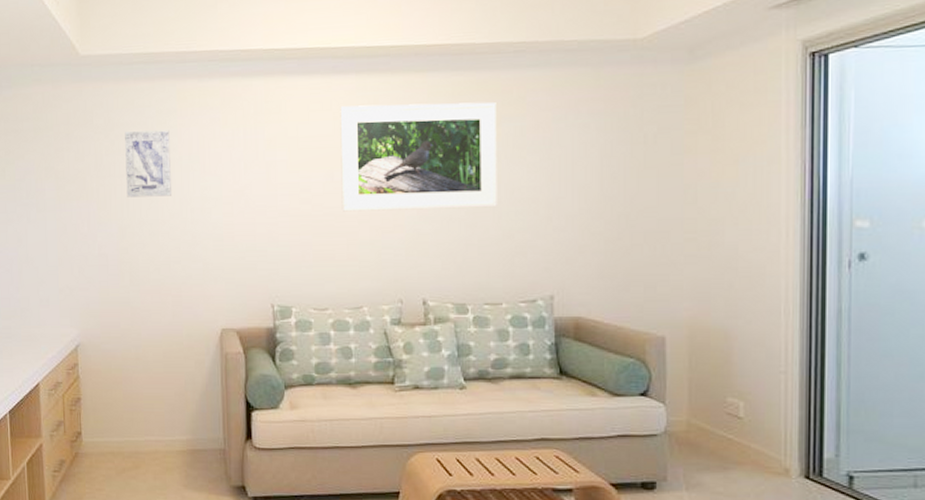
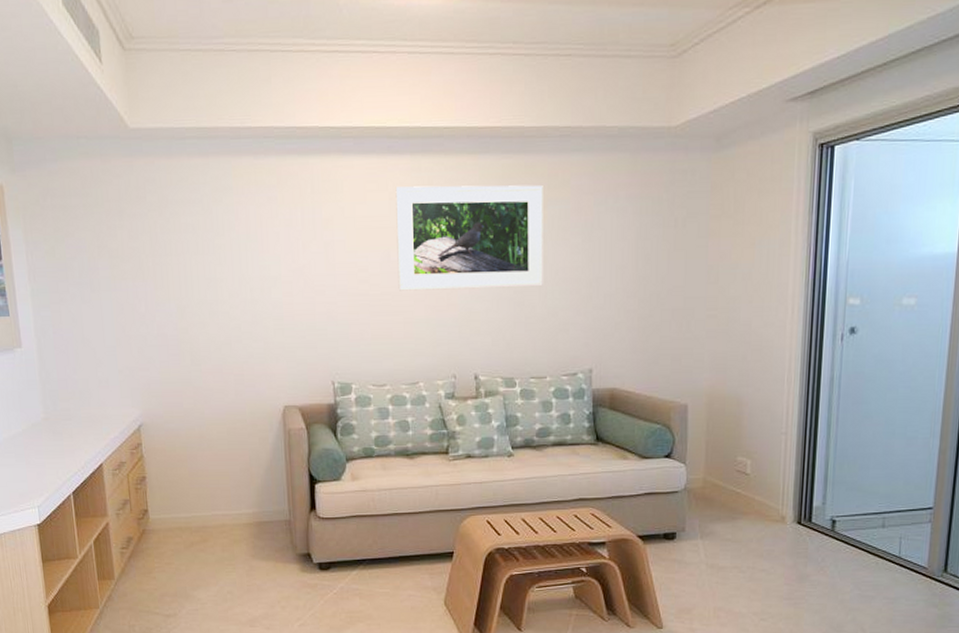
wall art: present [125,130,173,198] -> none [180,208,231,277]

